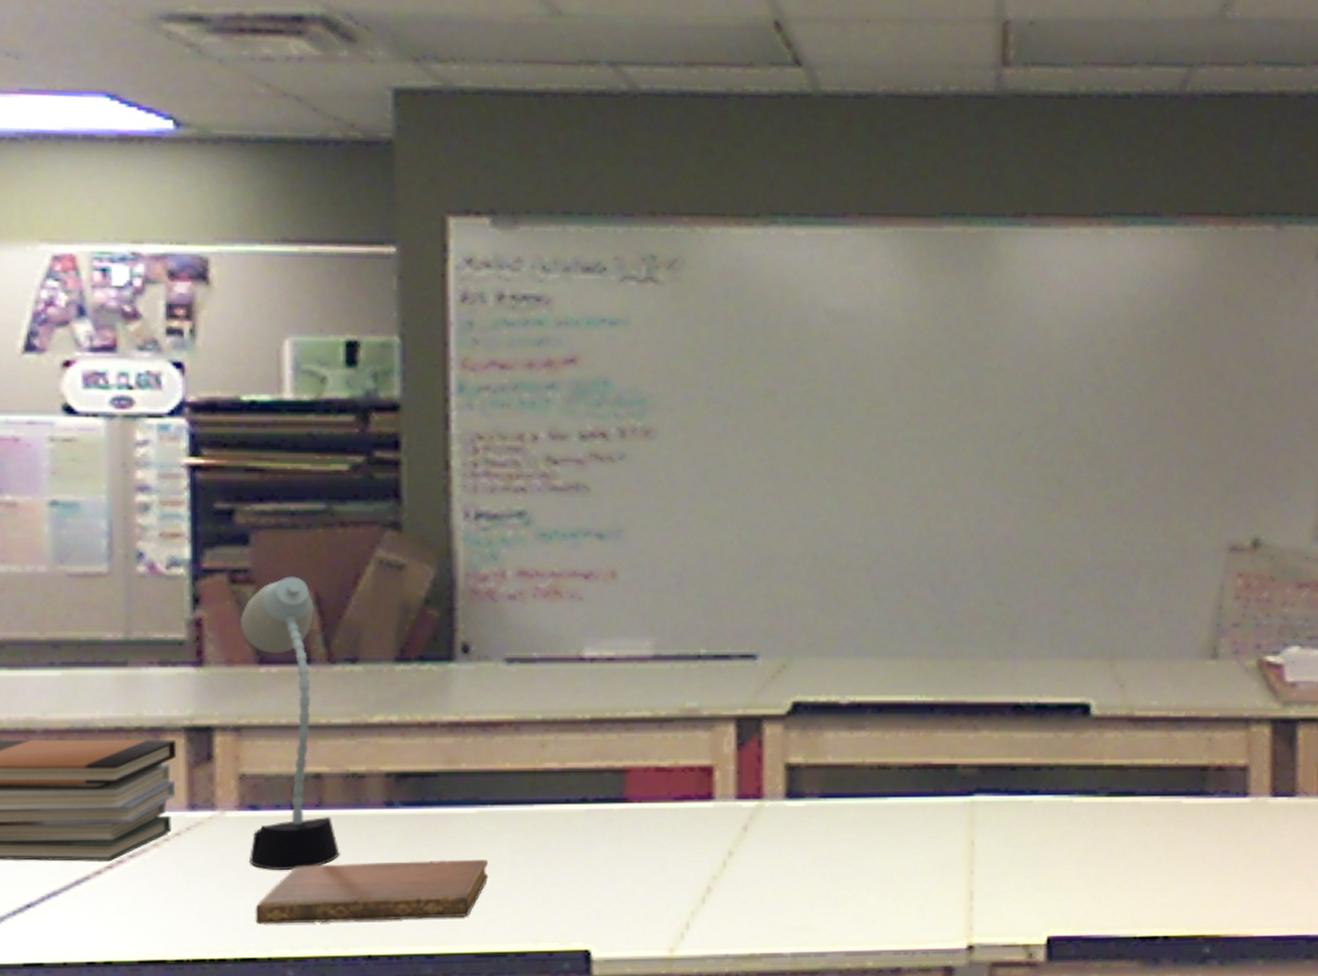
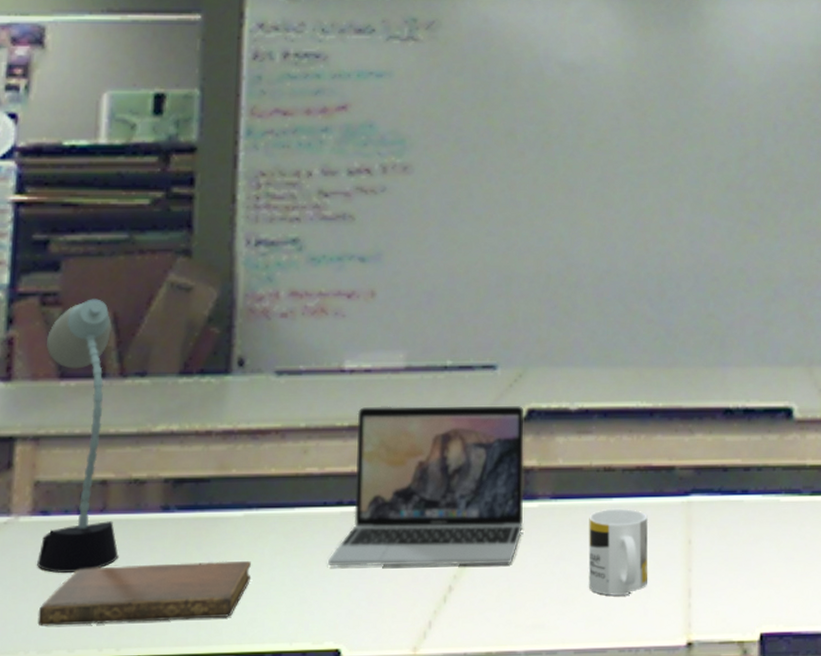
laptop: none [574,697,790,866] -> present [328,405,525,566]
mug: none [860,809,927,898] -> present [588,509,648,596]

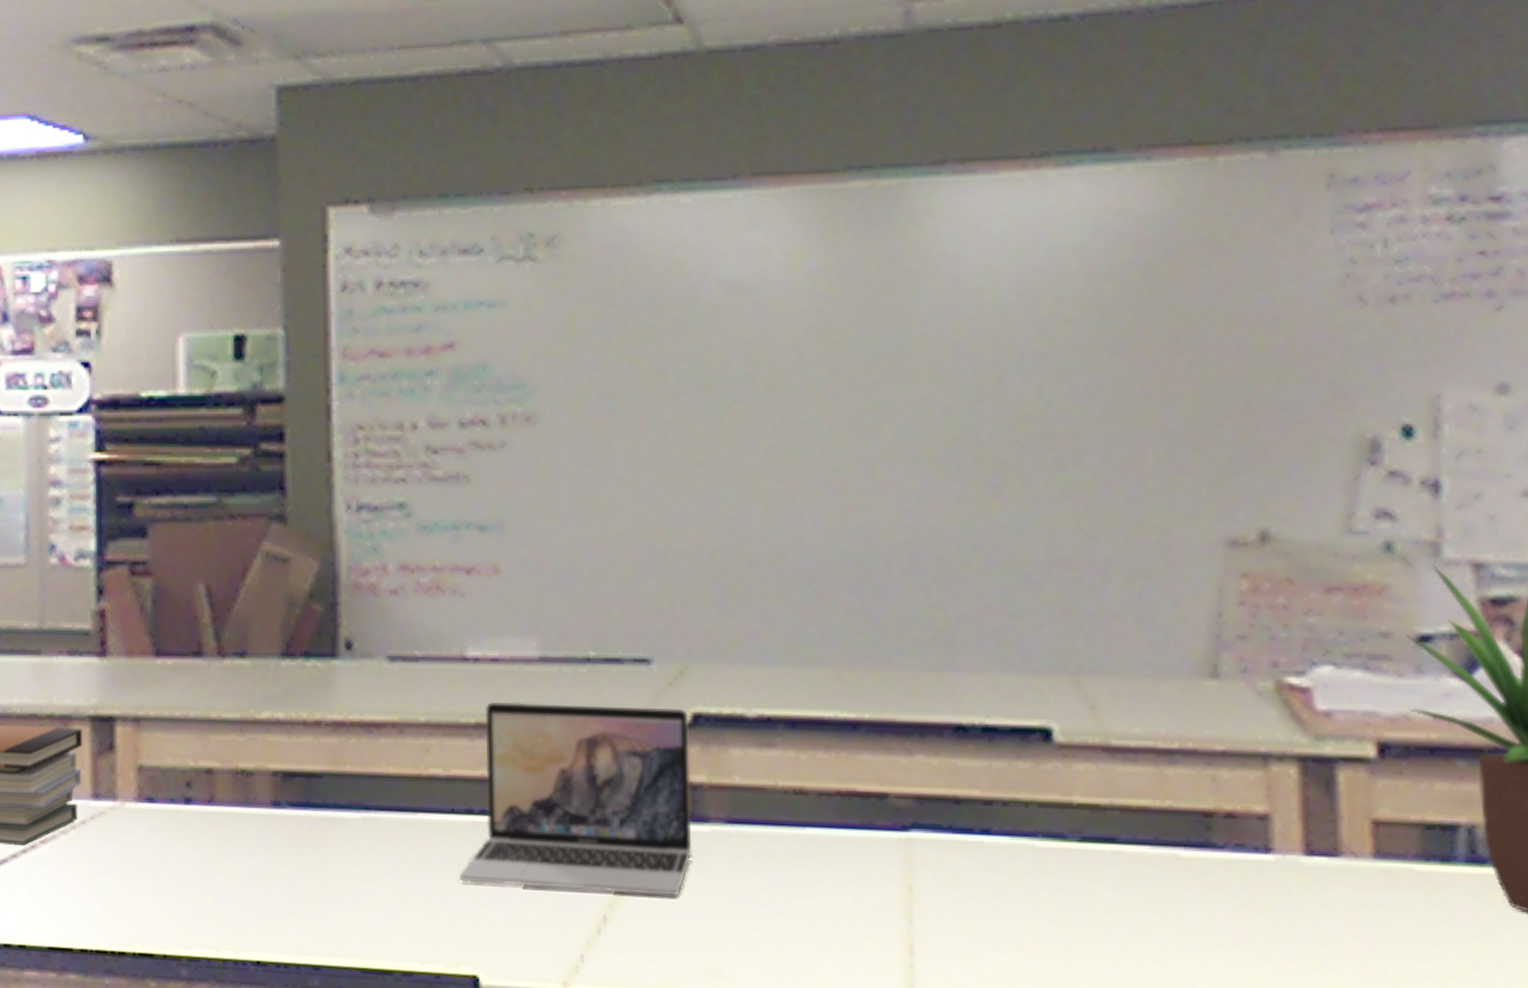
desk lamp: present [37,299,119,573] -> none [139,569,230,866]
notebook: present [37,561,252,627] -> none [152,862,374,928]
mug: present [588,509,648,596] -> none [775,841,856,946]

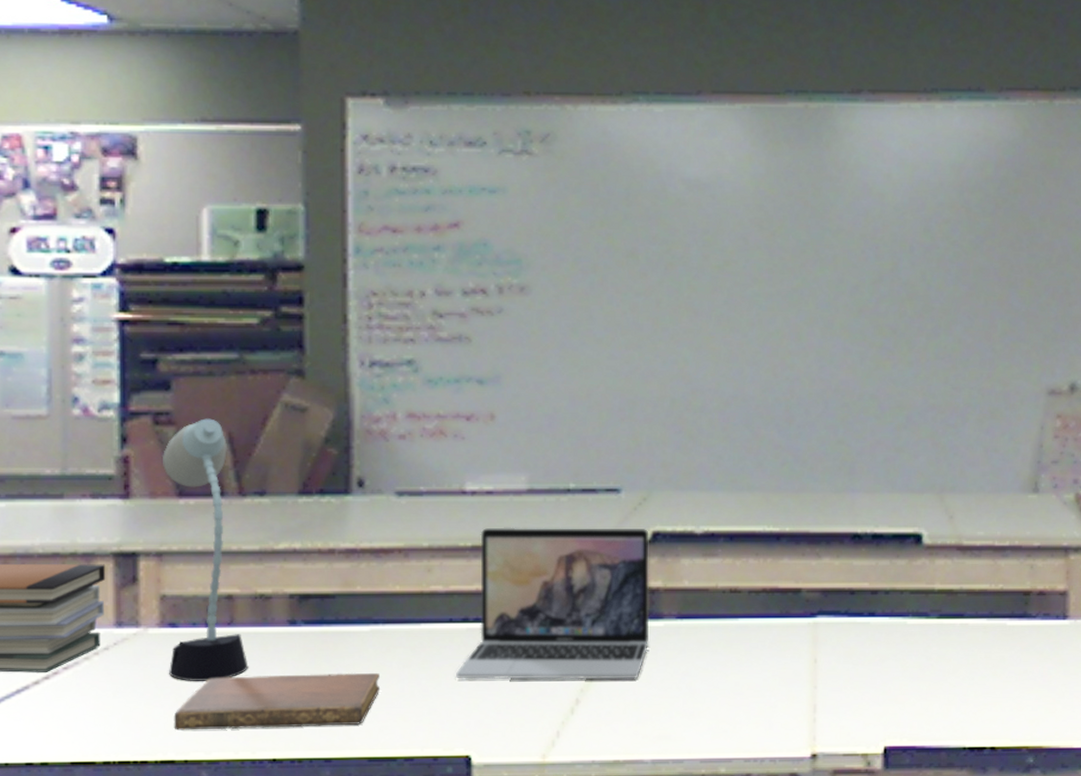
desk lamp: none [139,569,230,866] -> present [163,418,249,681]
notebook: none [152,862,374,928] -> present [173,672,381,731]

